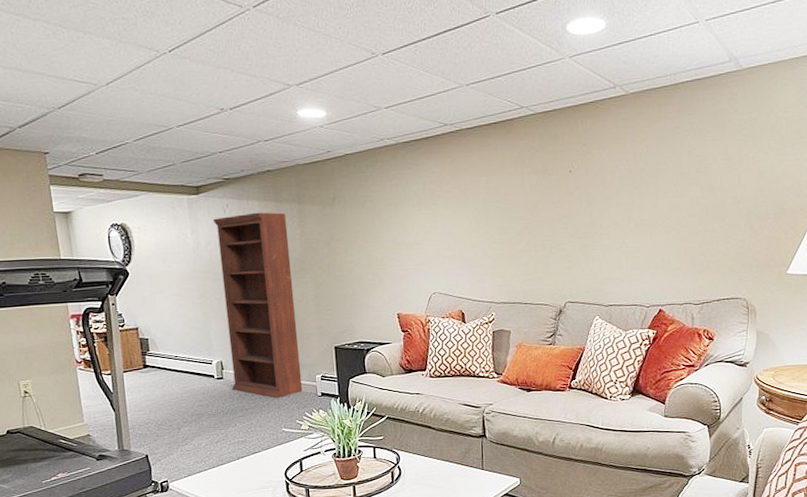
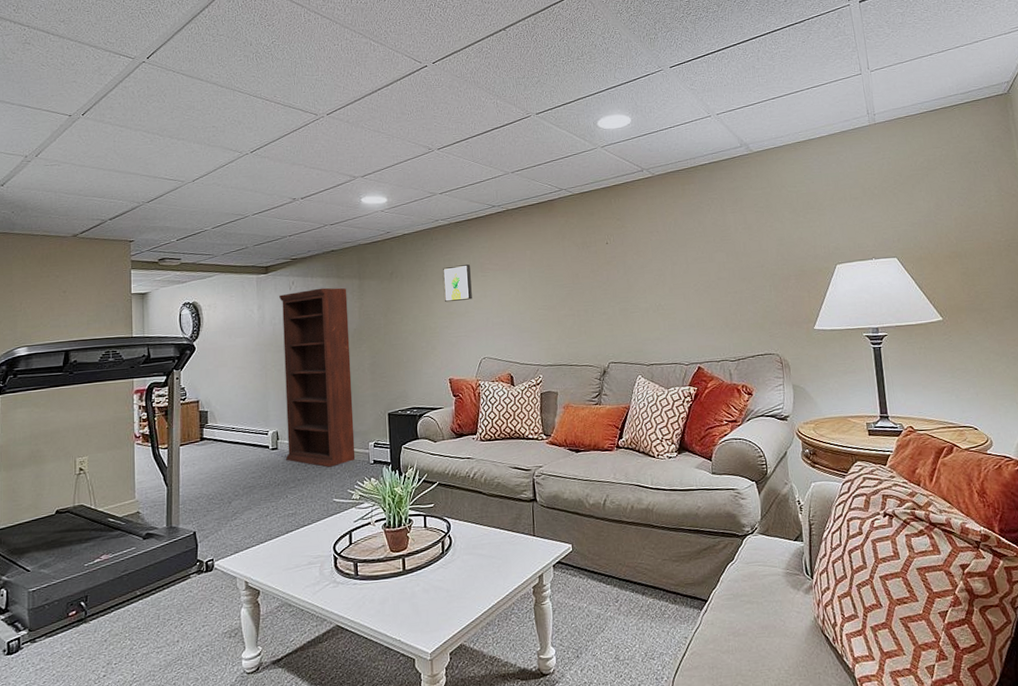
wall art: none [389,191,422,233] -> present [443,264,472,303]

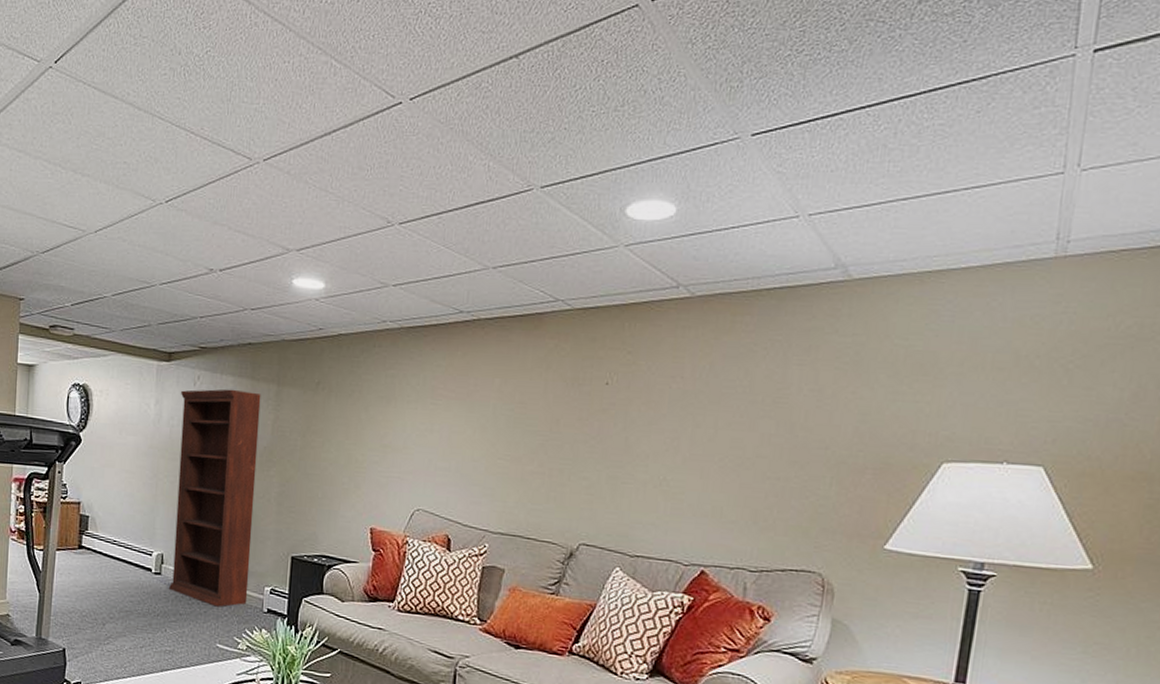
wall art: present [443,264,472,303] -> none [378,385,418,432]

